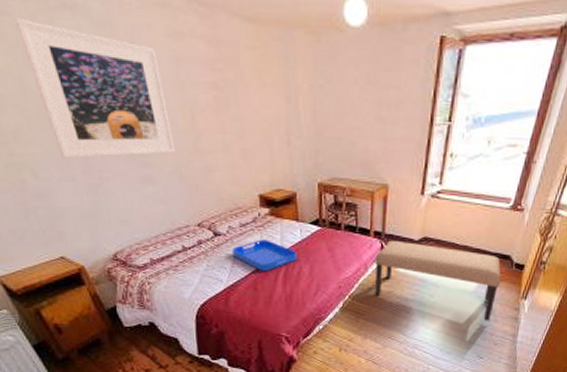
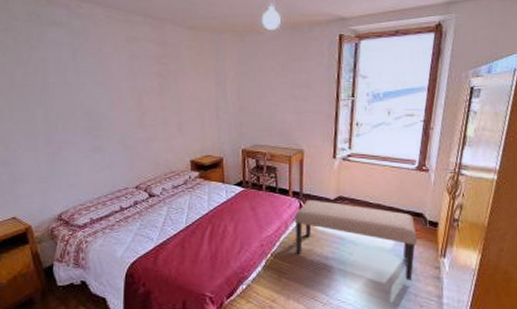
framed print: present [14,17,175,159] -> none [15,32,123,133]
serving tray: present [231,239,297,271] -> none [163,200,223,230]

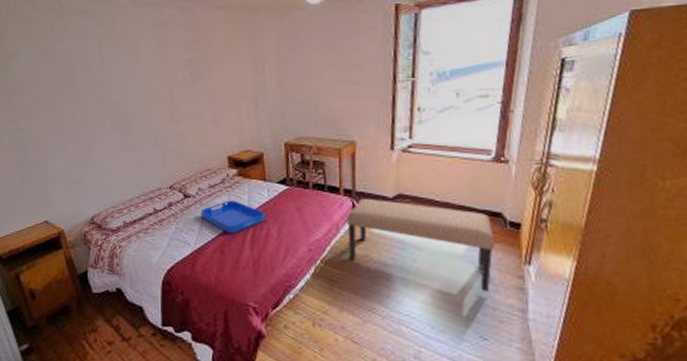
serving tray: none [163,200,223,230] -> present [200,200,265,233]

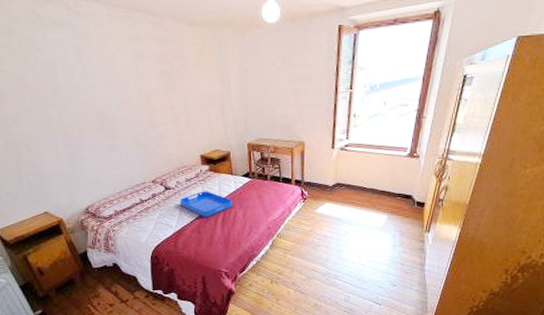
bench: present [347,198,495,292] -> none [297,187,405,253]

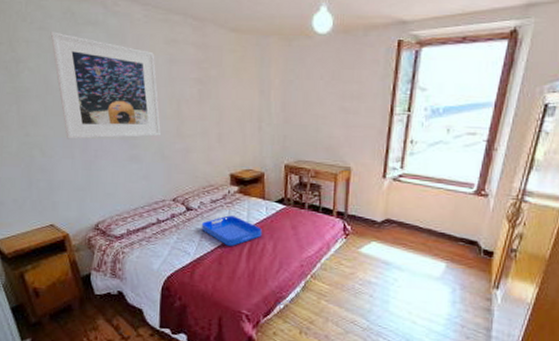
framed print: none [18,34,134,135] -> present [50,31,161,139]

